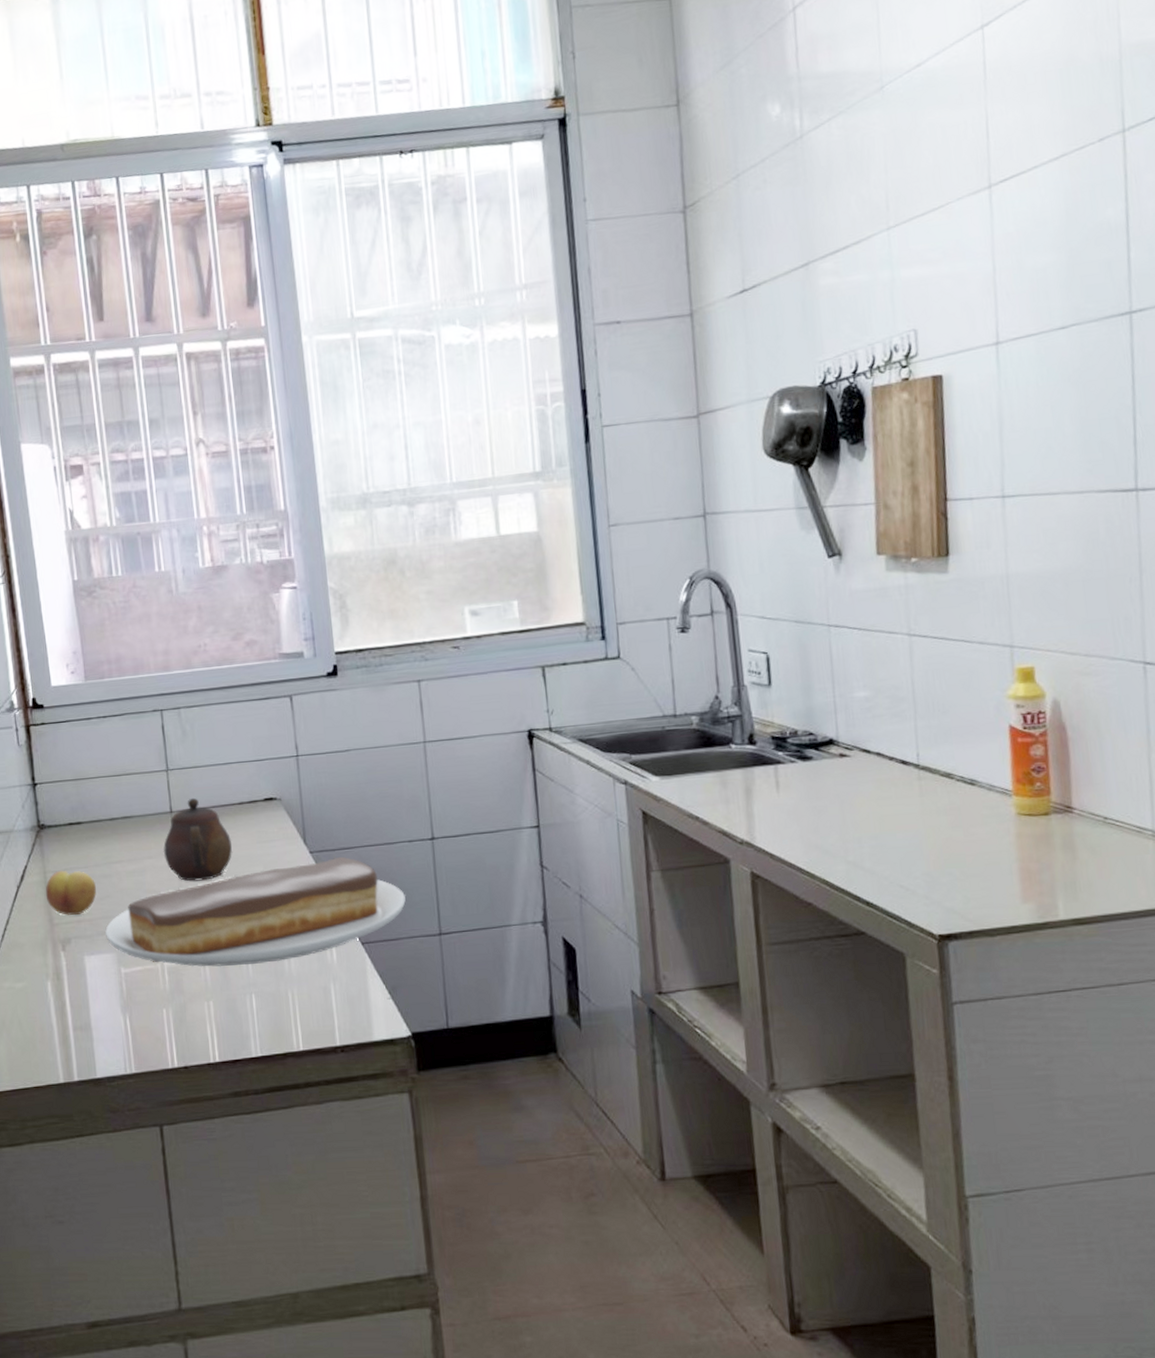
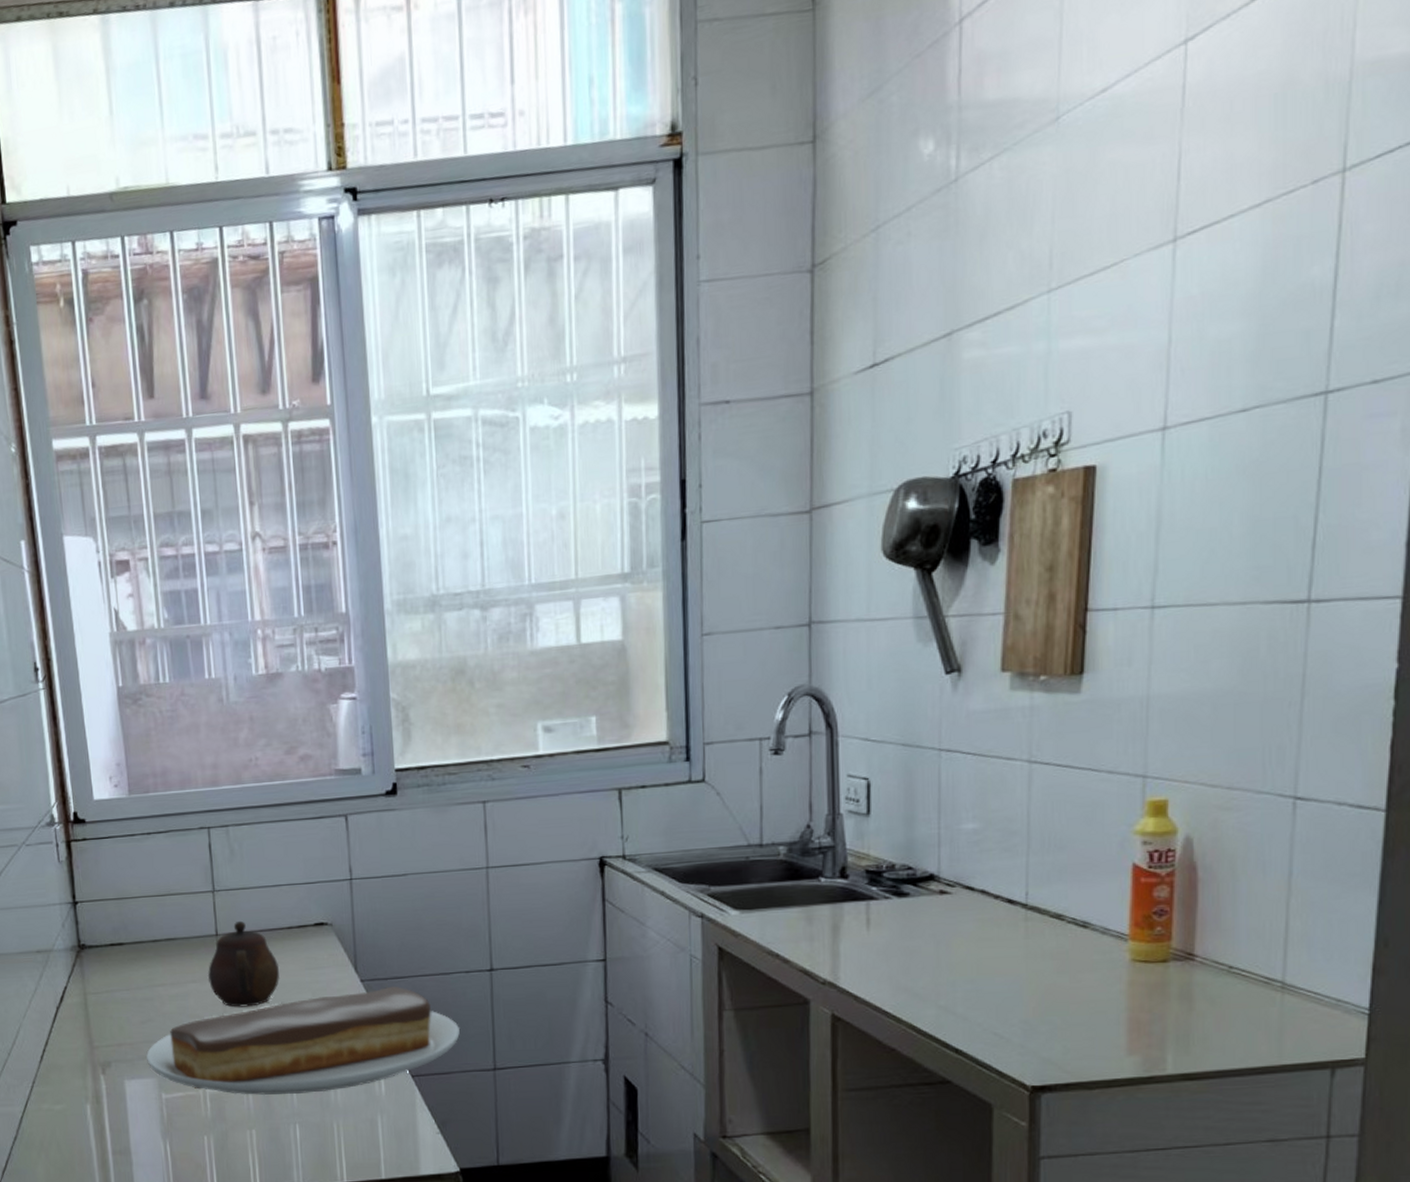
fruit: present [45,870,97,915] -> none [85,992,139,1038]

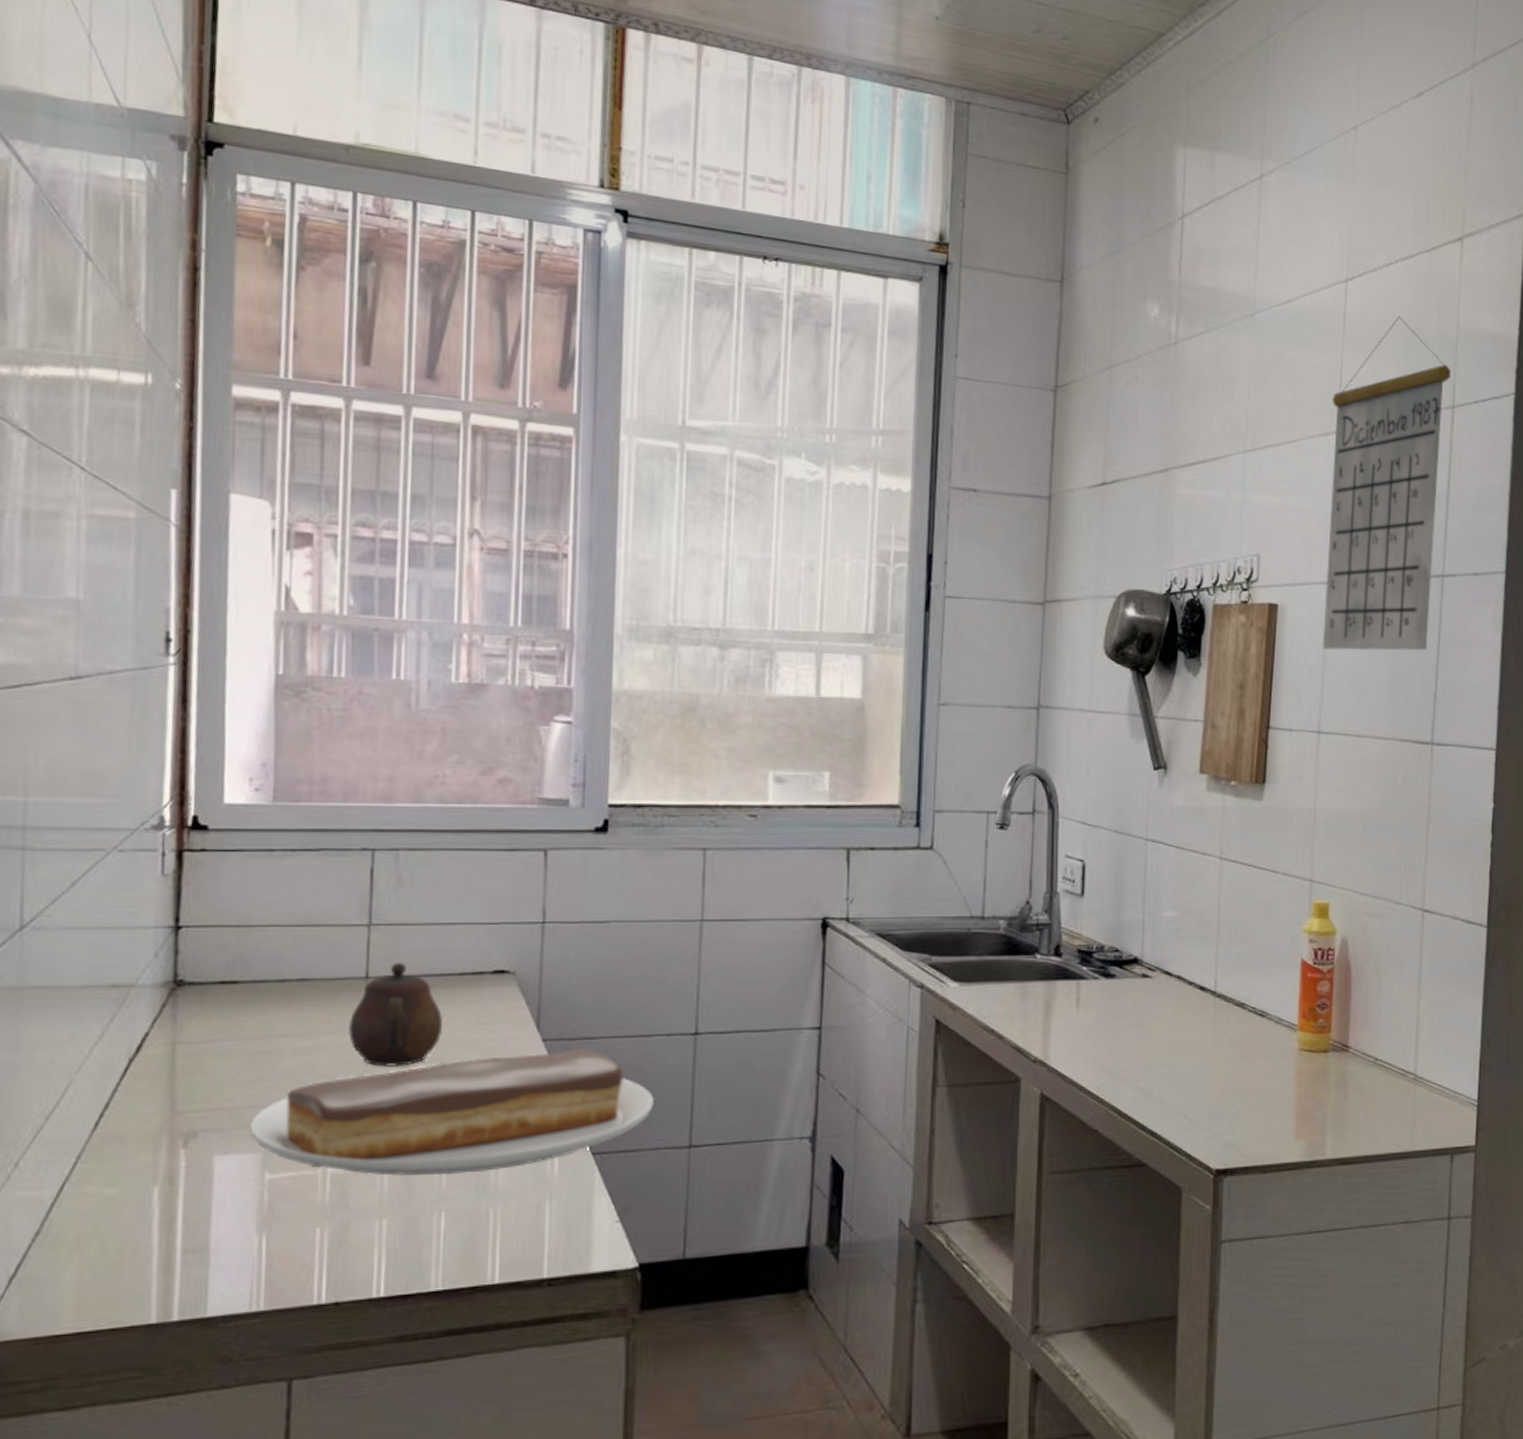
calendar: none [1156,68,1340,509] -> present [1322,316,1451,651]

